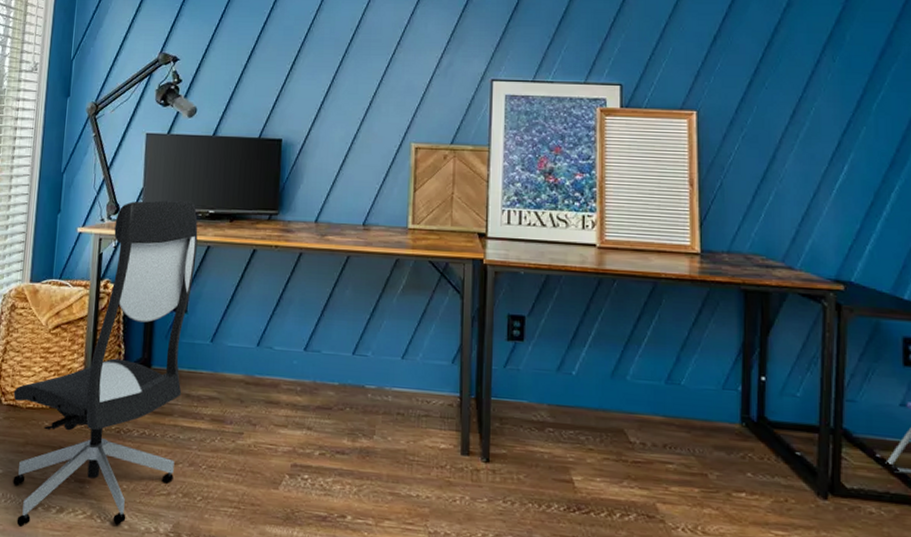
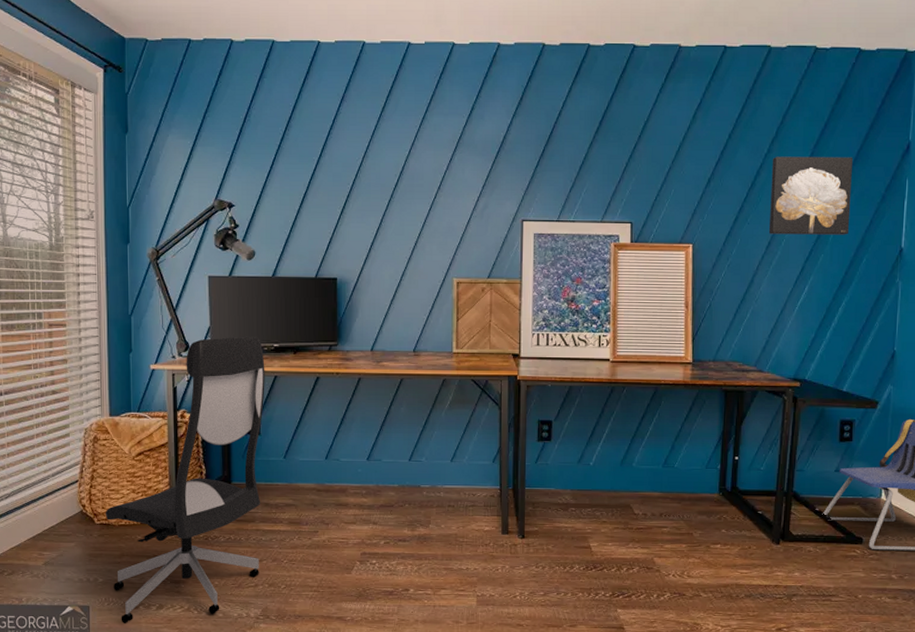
wall art: none [792,11,898,104] -> present [768,156,853,235]

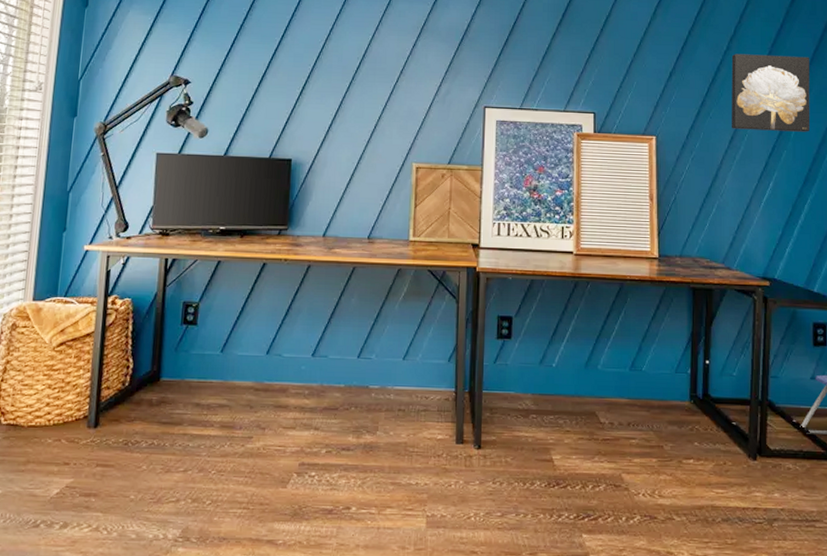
office chair: present [105,336,265,624] -> none [12,217,209,547]

